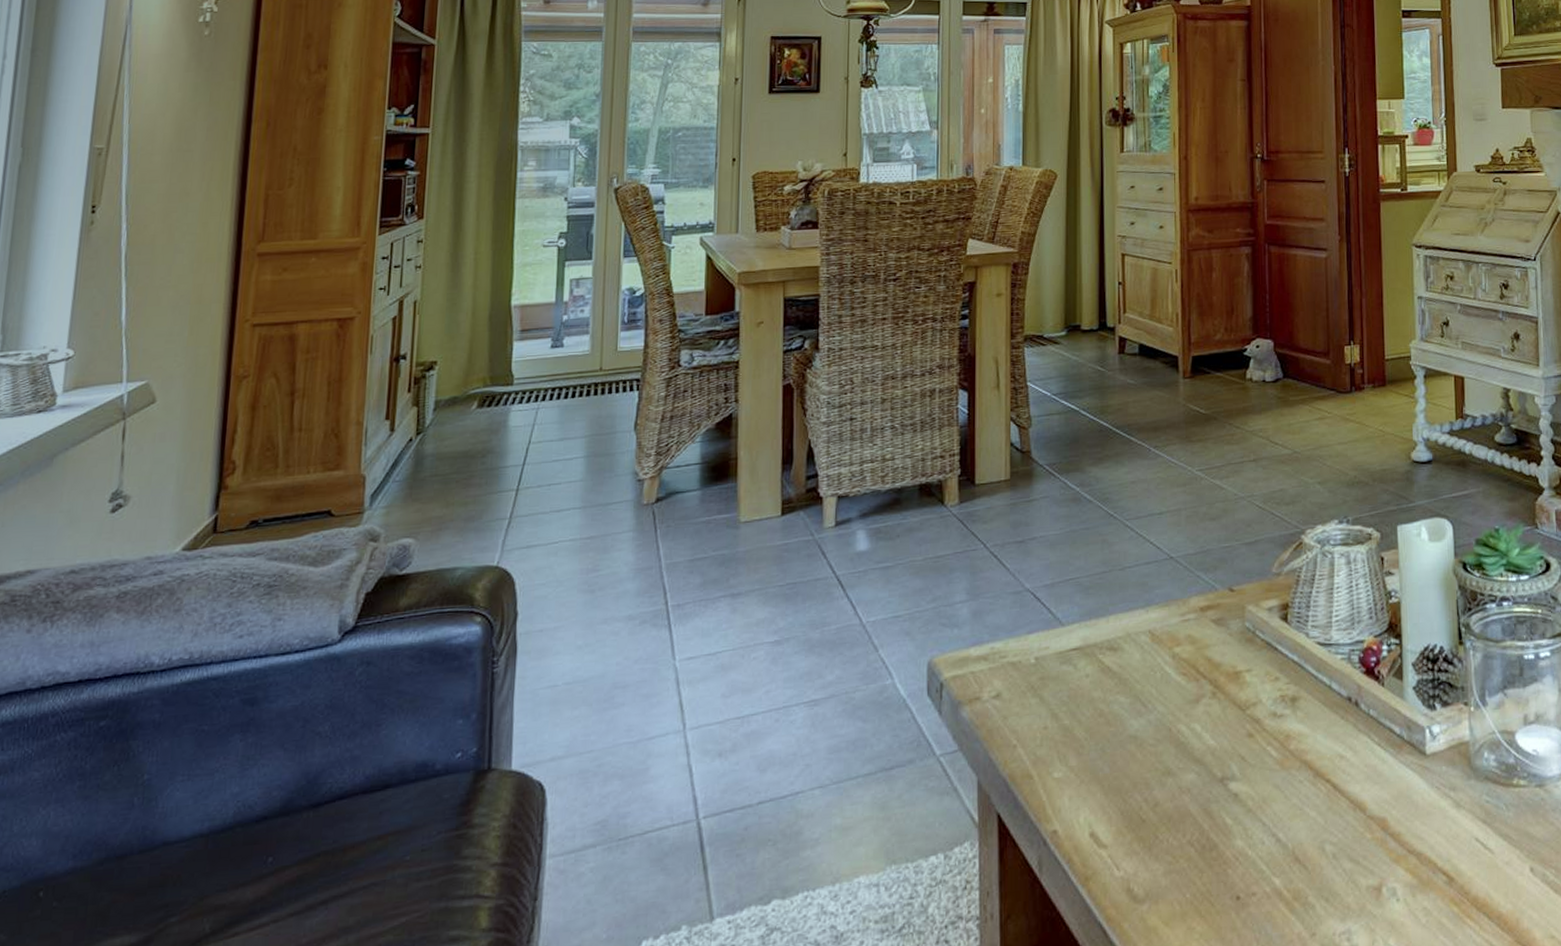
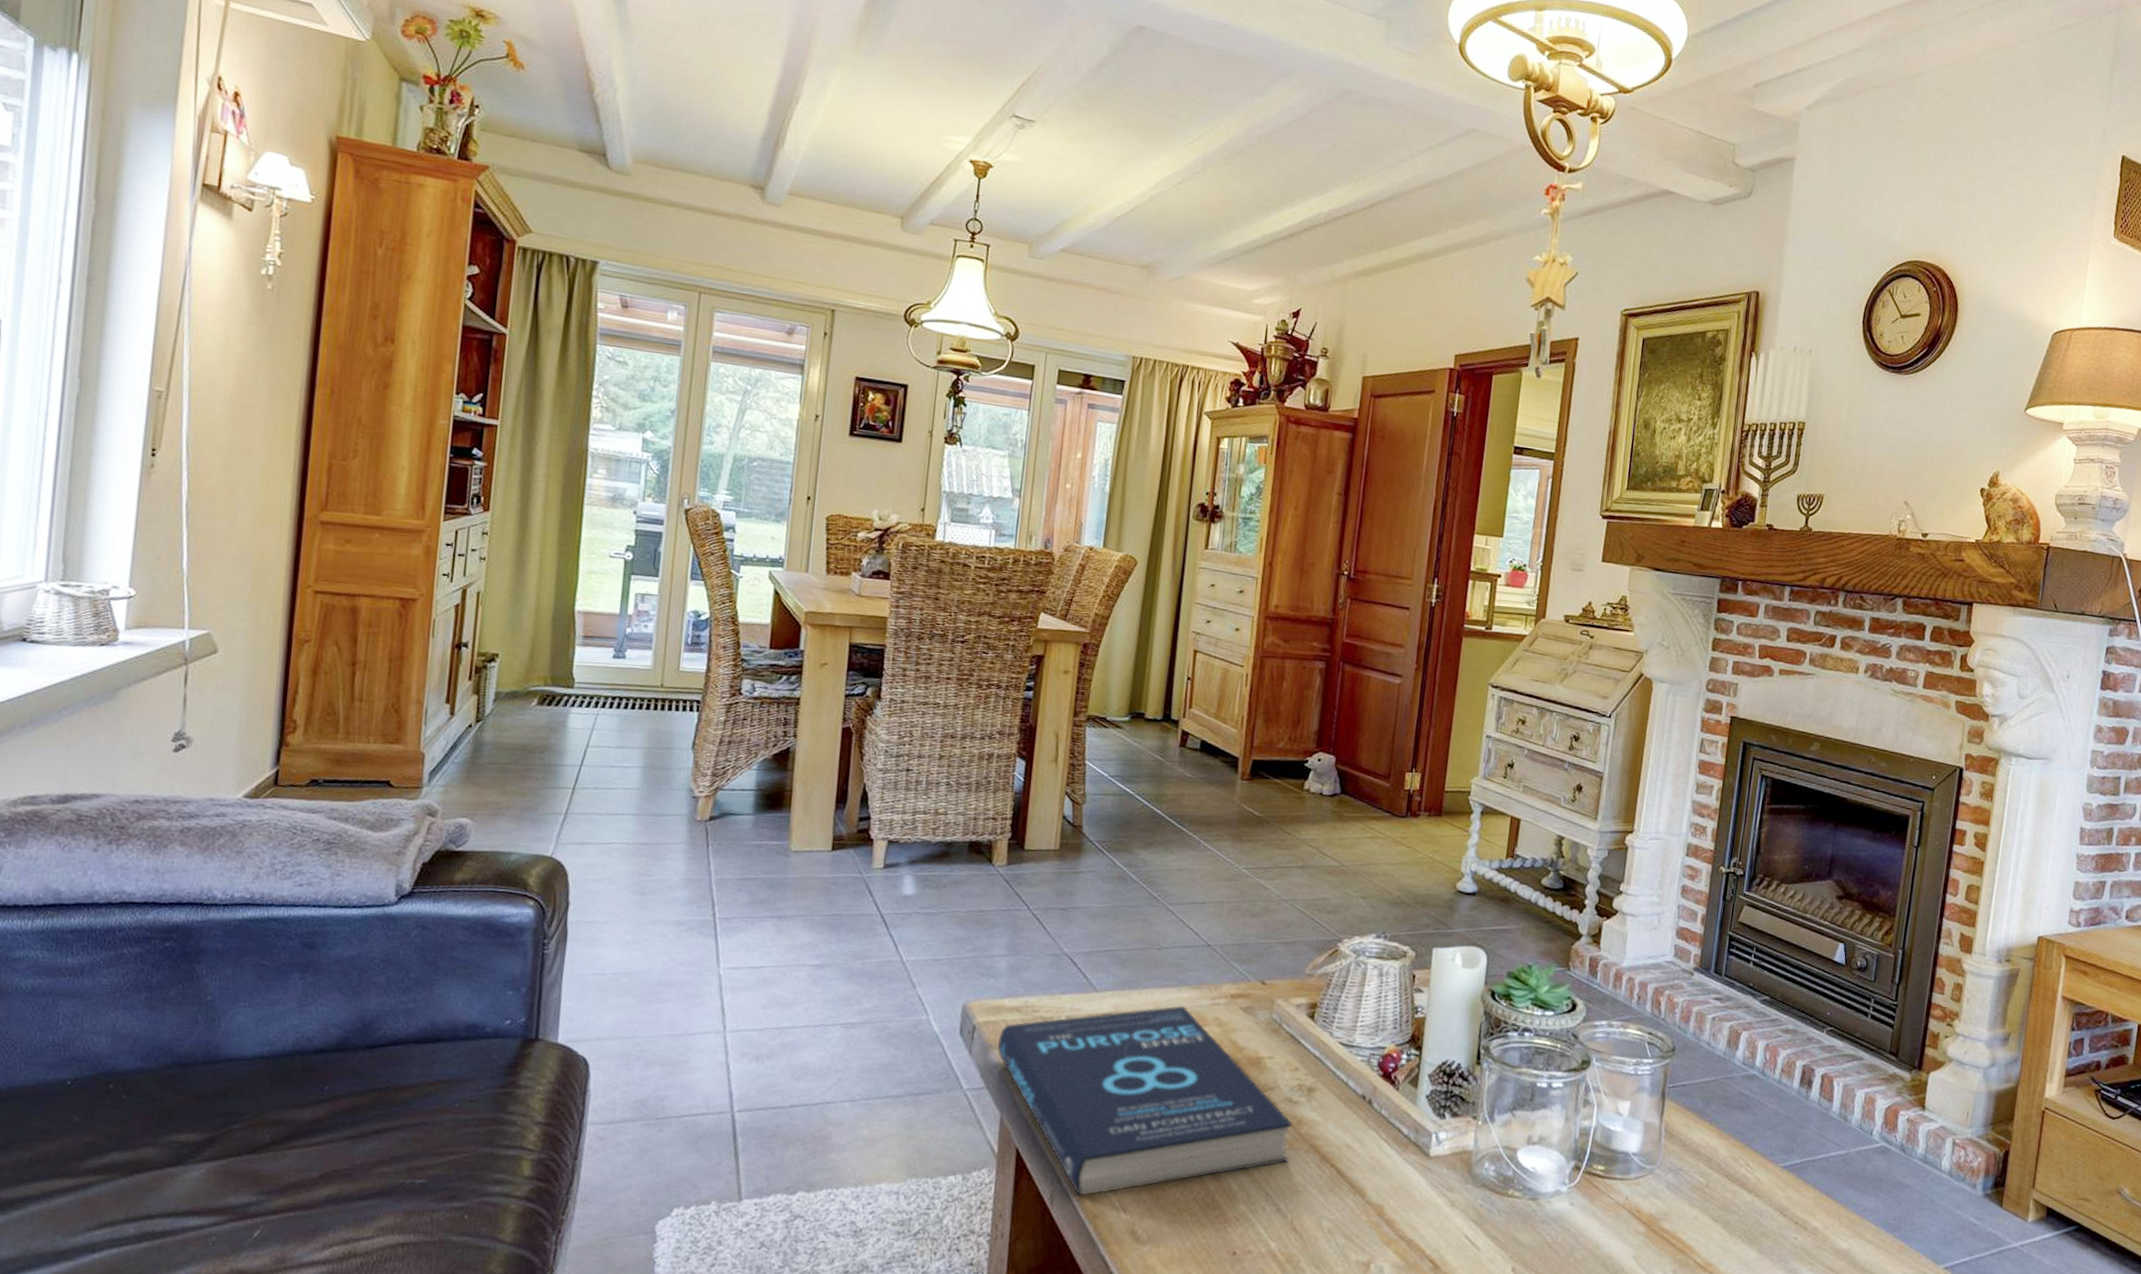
book: none [968,627,1282,859] -> present [997,1005,1293,1197]

